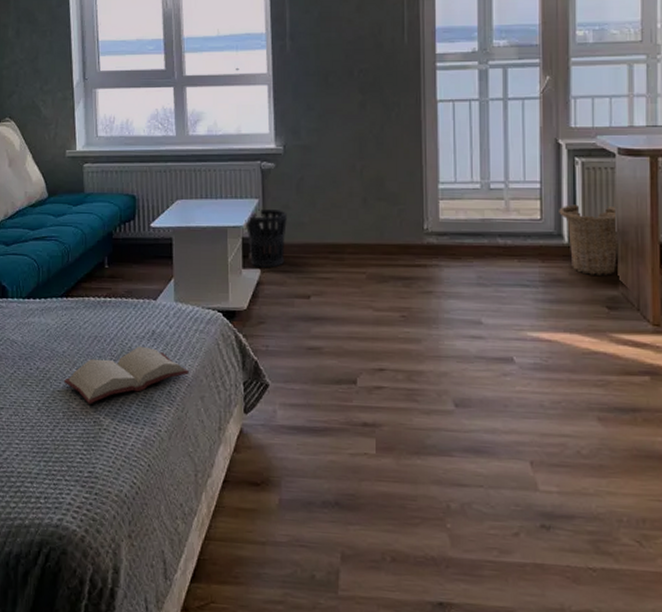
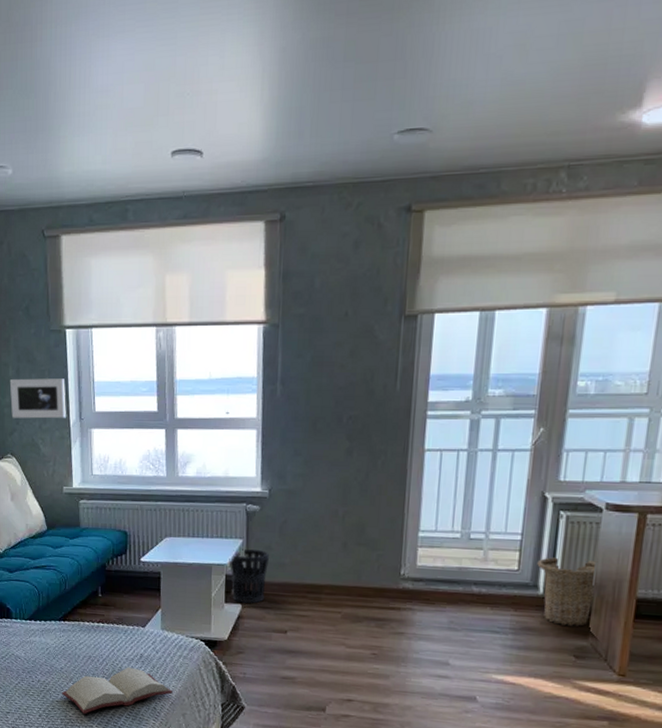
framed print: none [9,39,69,80] -> present [9,378,66,419]

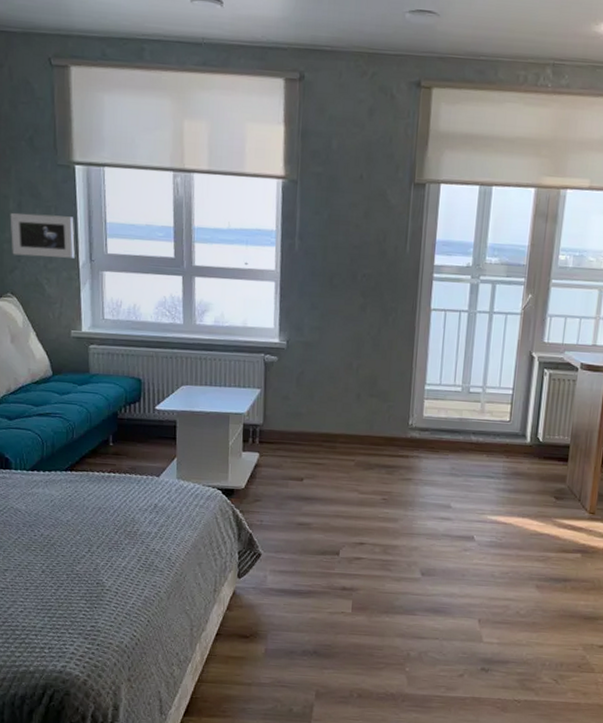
hardback book: present [61,667,173,714] -> none [67,517,188,568]
wastebasket: present [229,549,269,604] -> none [247,399,286,453]
basket: present [537,557,598,626] -> none [525,410,574,471]

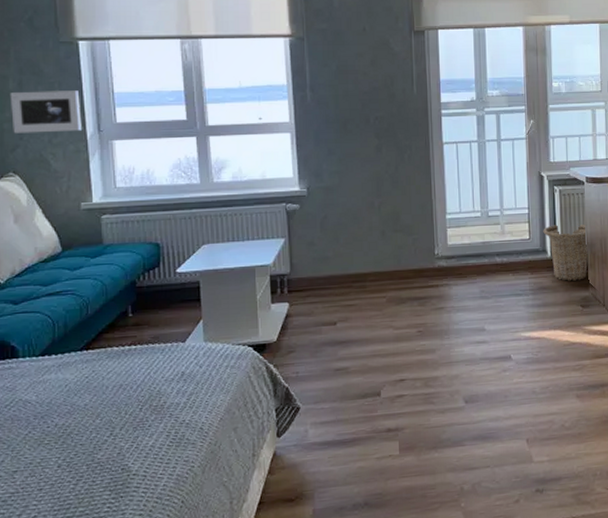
basket: none [525,410,574,471] -> present [543,224,589,281]

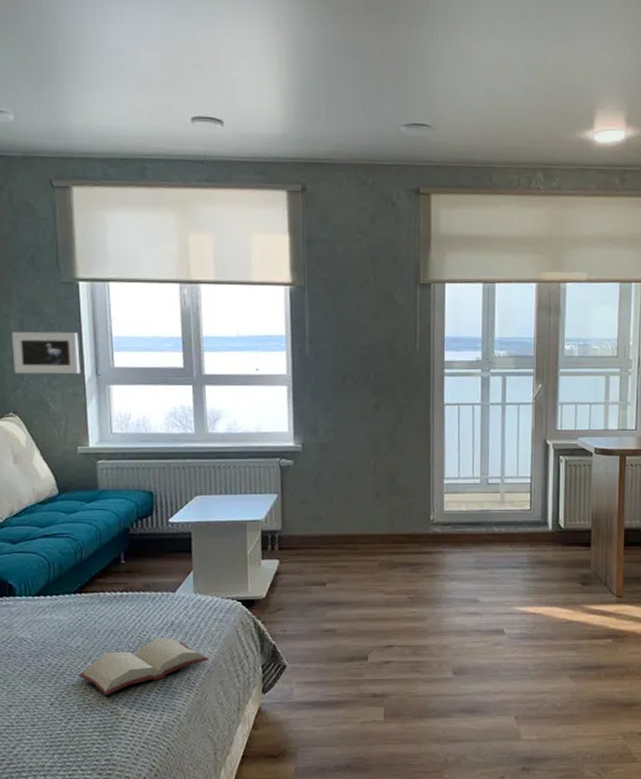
hardback book: none [86,388,221,453] -> present [78,637,208,696]
basket: present [543,224,589,281] -> none [545,497,594,557]

